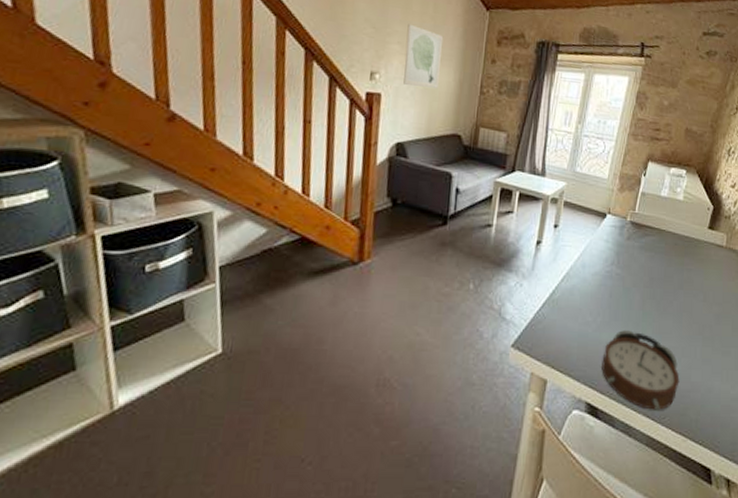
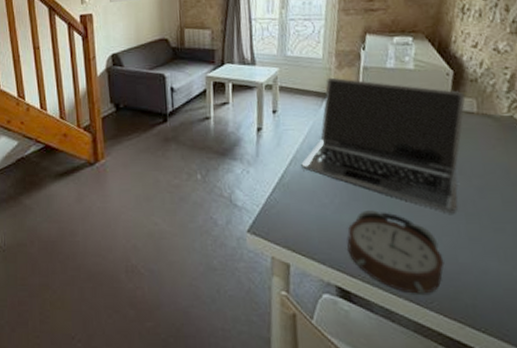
laptop: none [572,198,719,337] -> present [301,77,466,214]

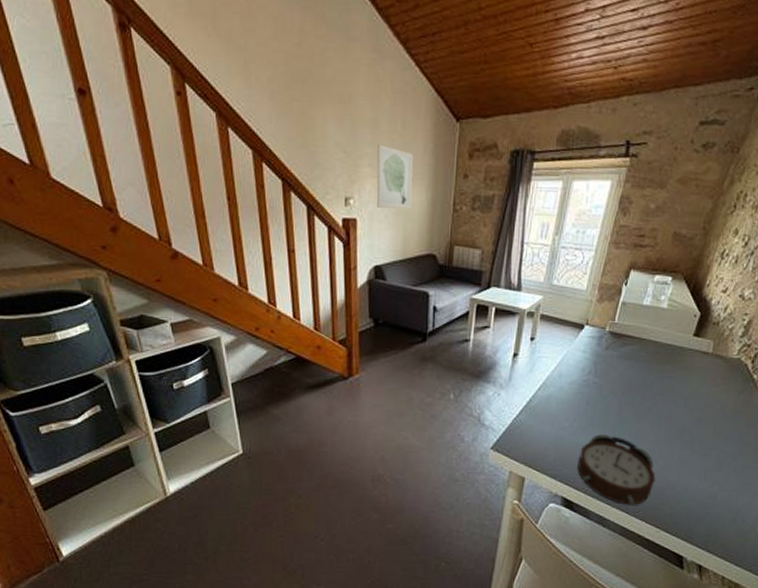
laptop: present [301,77,466,214] -> none [549,309,706,440]

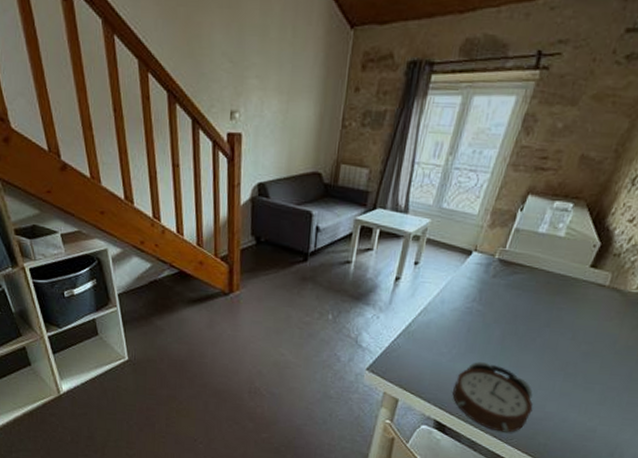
wall art: present [376,144,414,210] -> none [263,53,304,126]

